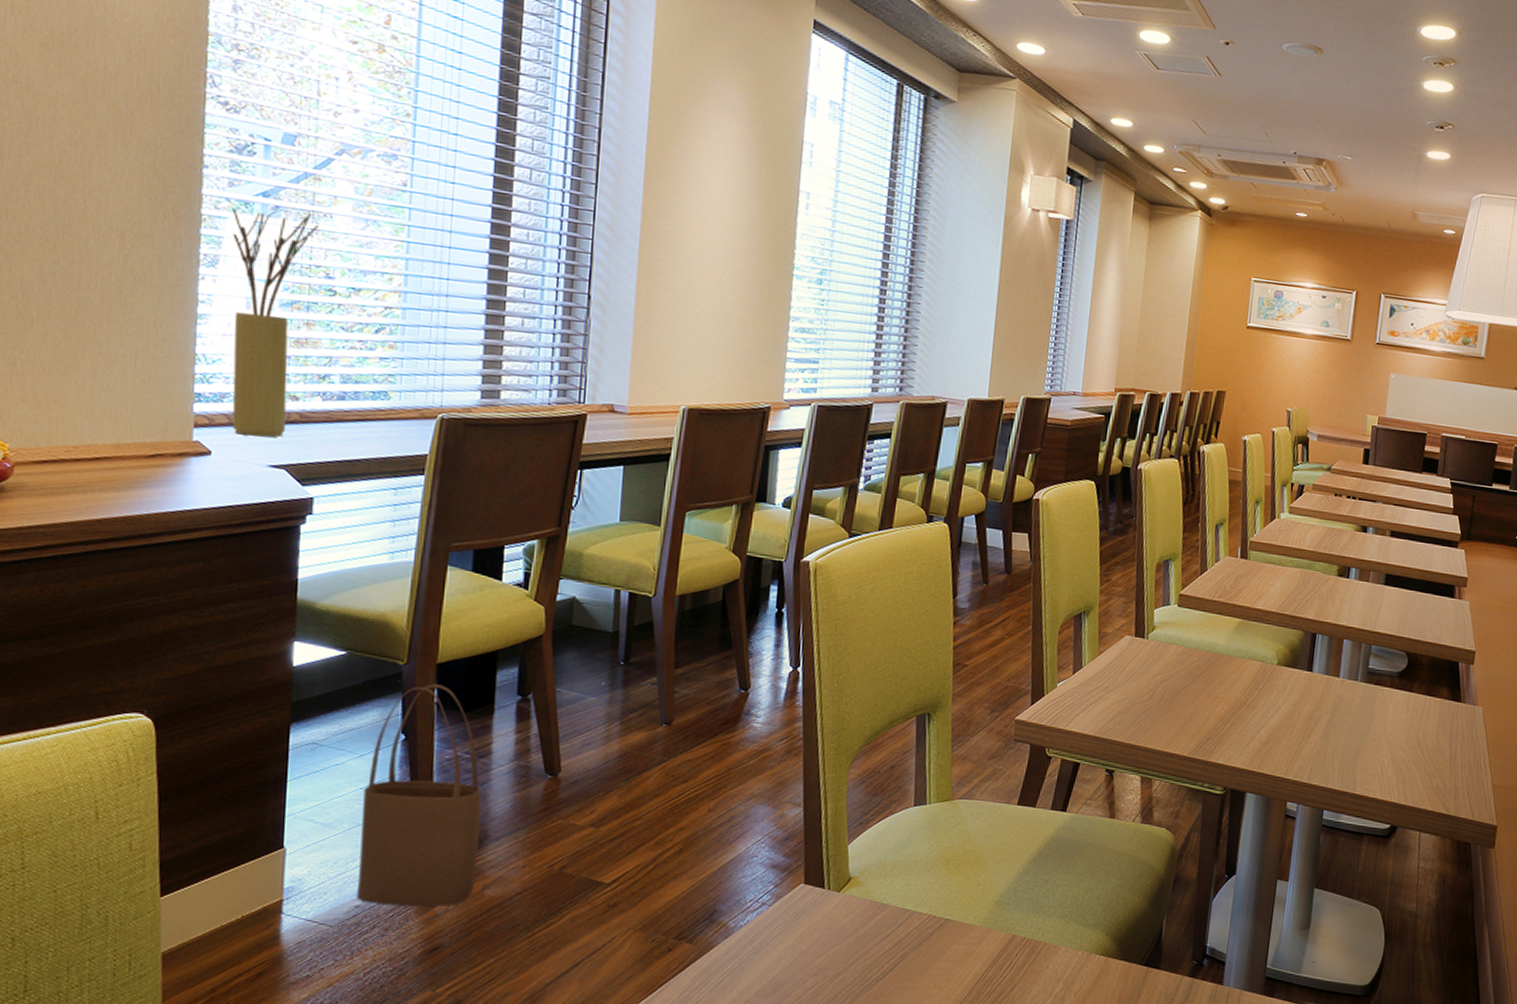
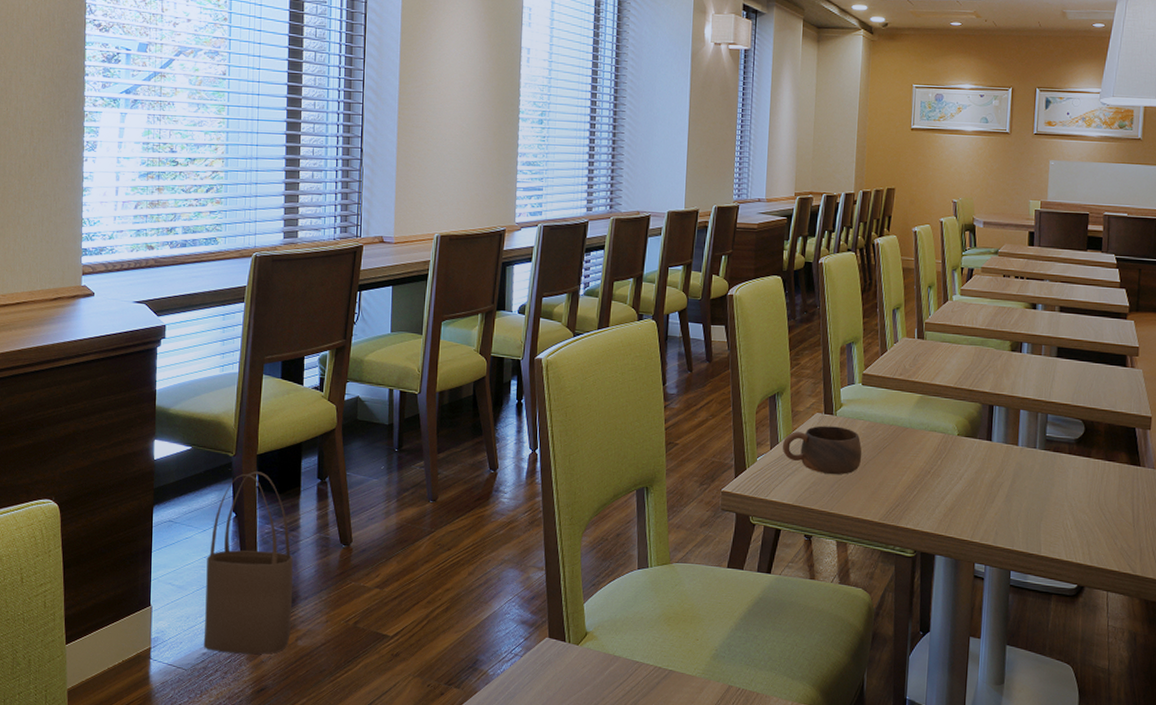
vase: present [232,208,319,437] -> none [105,103,165,280]
cup: none [1086,649,1174,704] -> present [782,425,862,474]

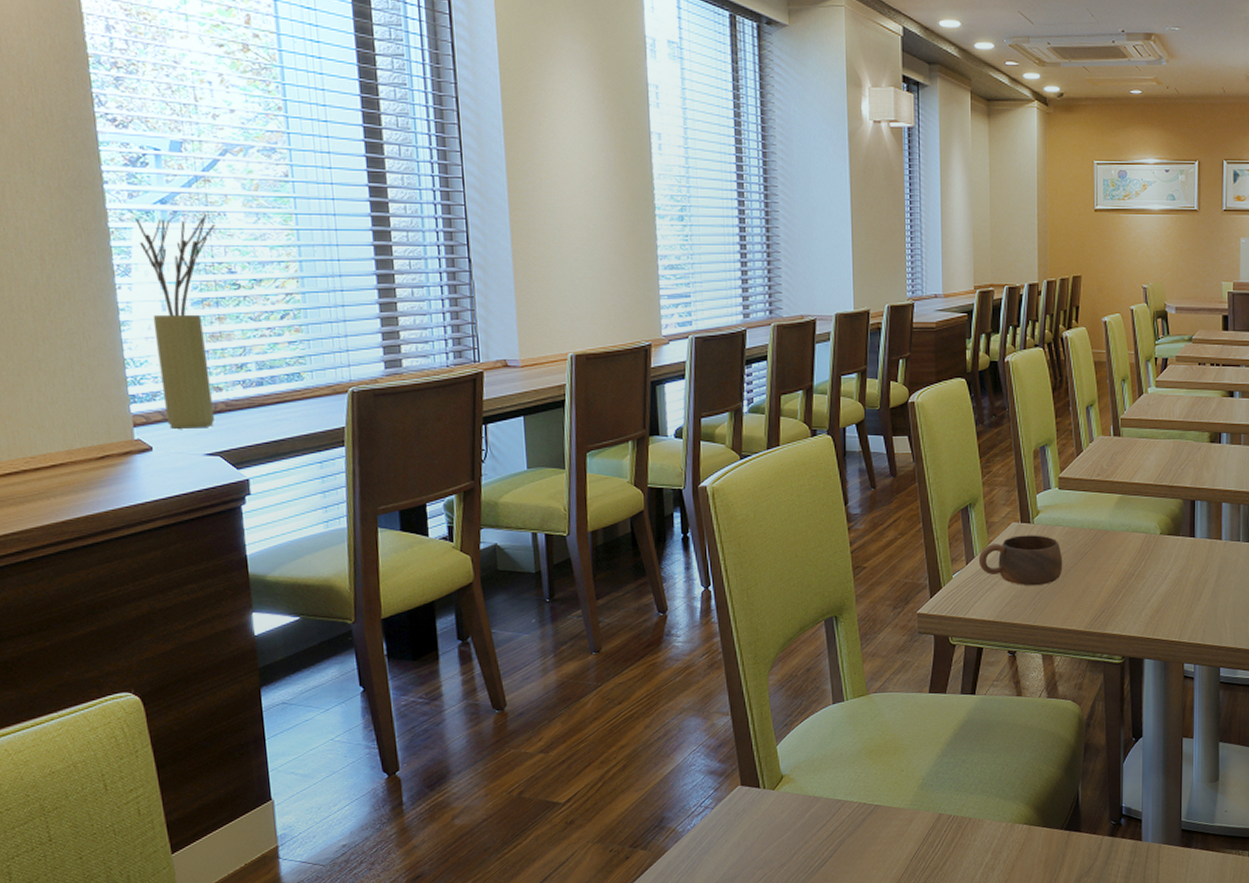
vase: none [105,103,165,280] -> present [135,214,215,429]
tote bag: present [203,471,294,654] -> none [334,638,445,842]

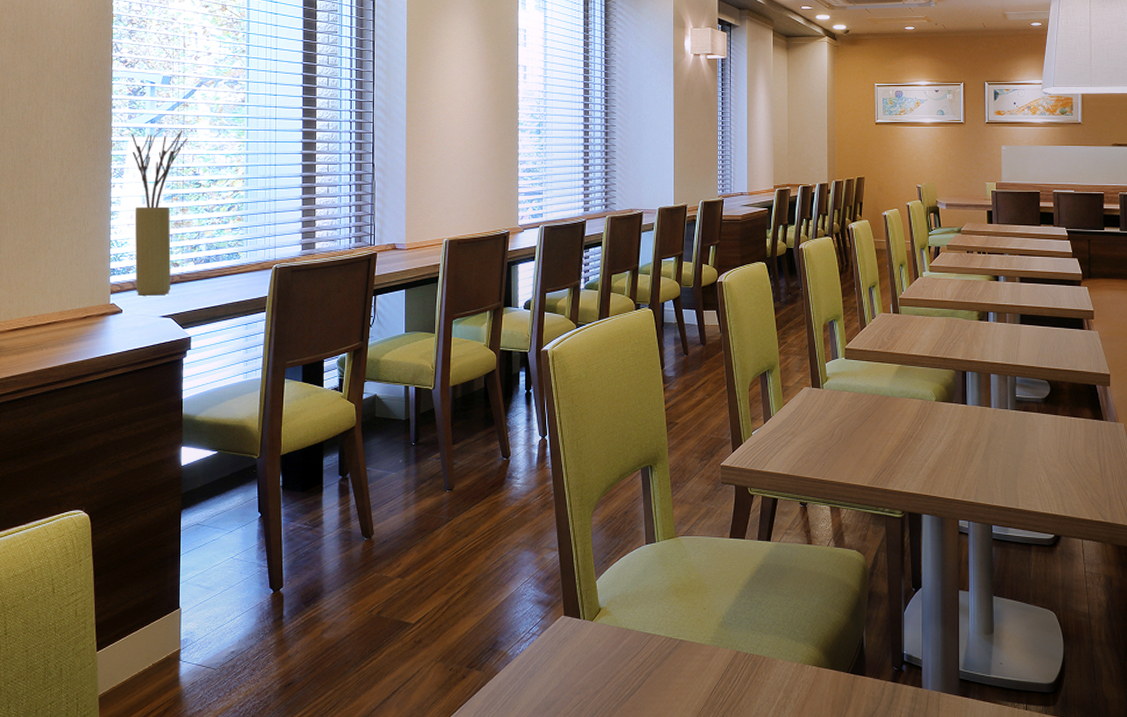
cup: present [978,535,1063,585] -> none [774,399,849,443]

